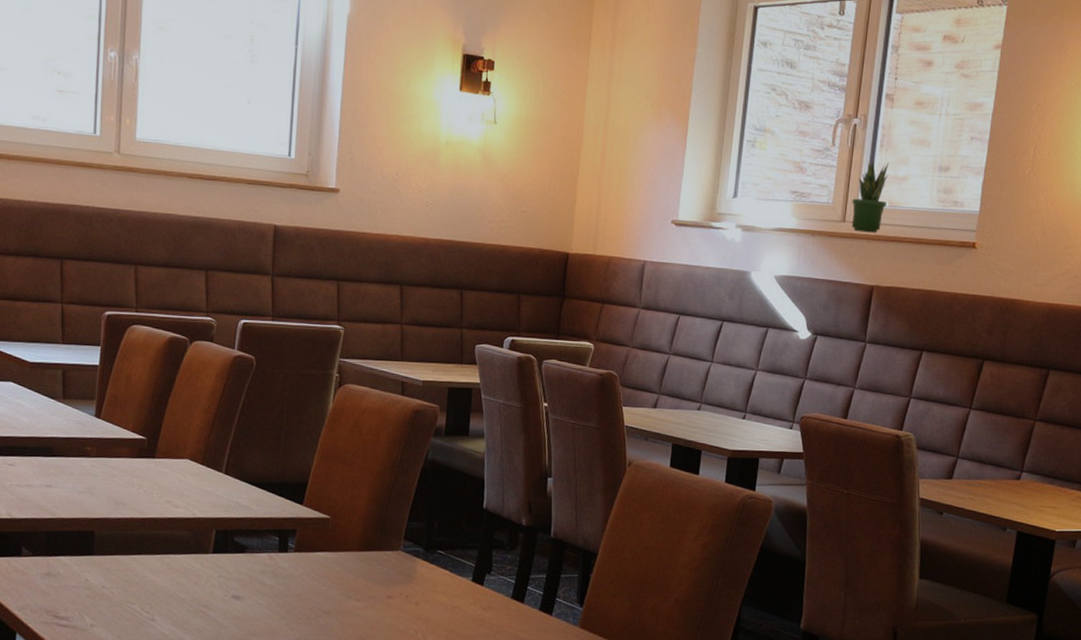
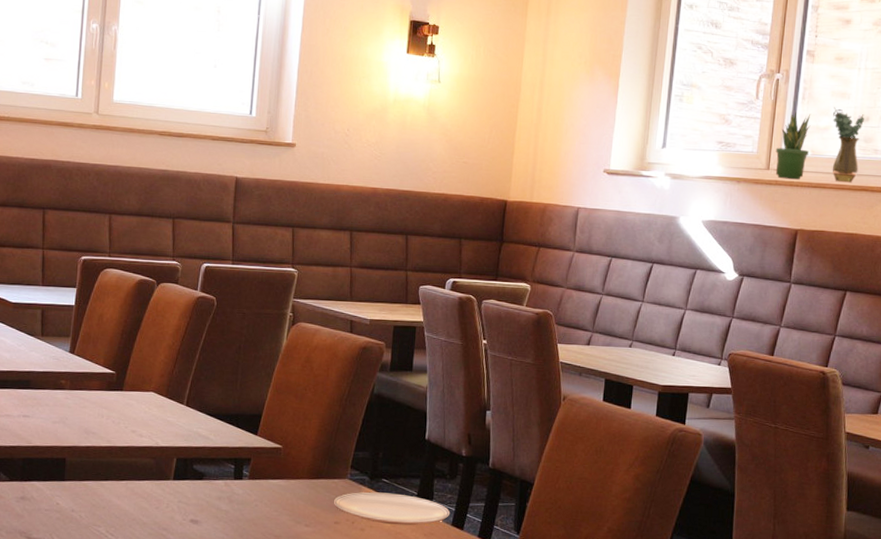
plate: none [385,564,510,599] -> present [333,492,451,525]
vase: none [910,155,945,237] -> present [832,107,864,183]

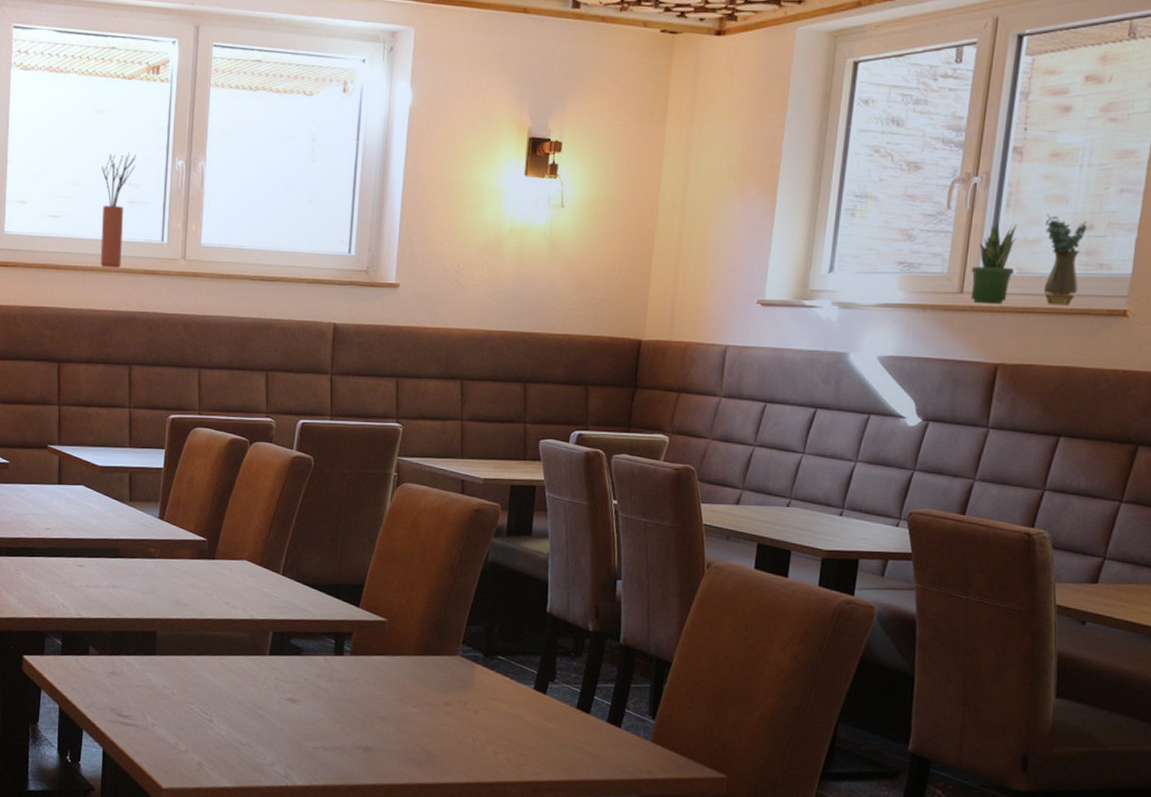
vase: none [17,13,53,120] -> present [100,152,137,269]
plate: present [333,492,451,525] -> none [443,670,575,708]

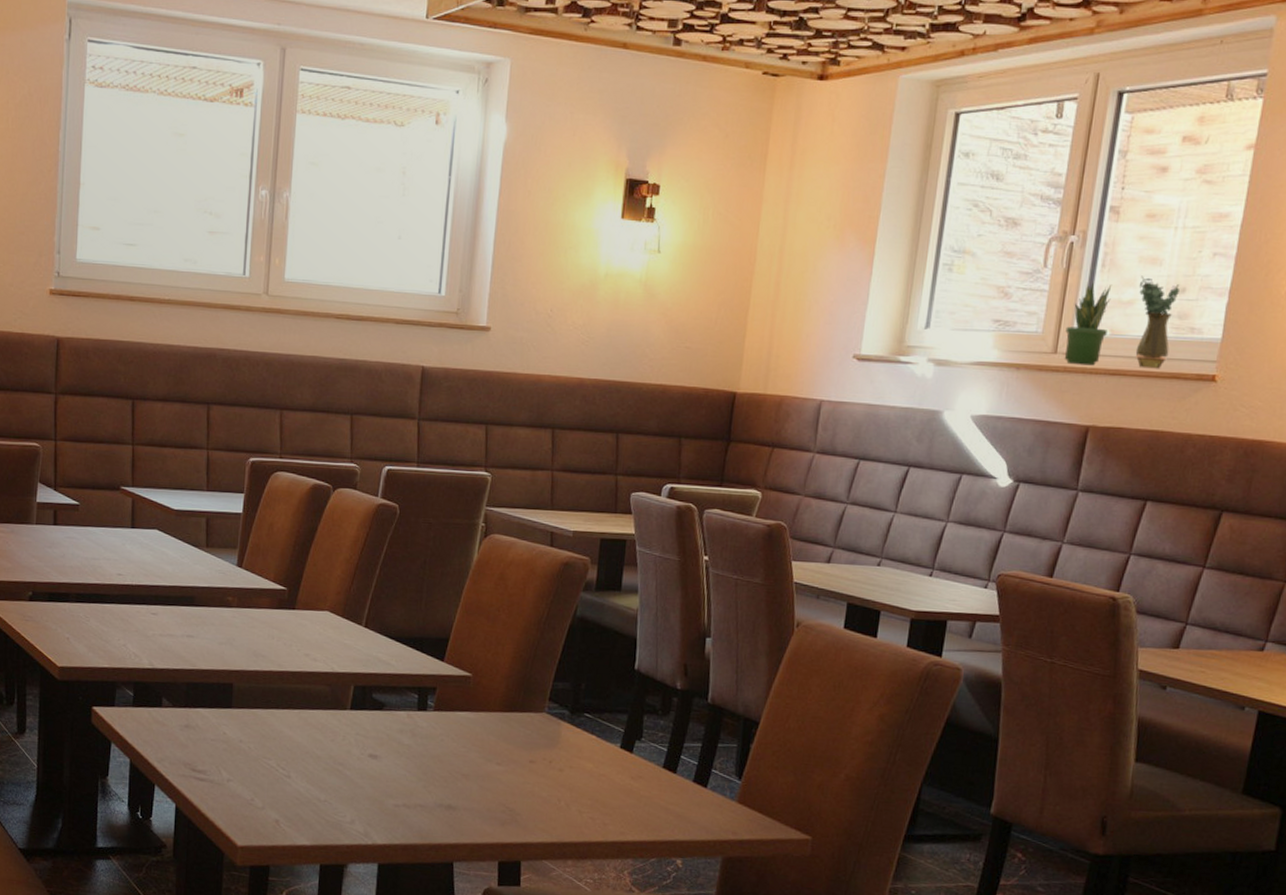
vase: present [100,152,137,269] -> none [178,179,218,302]

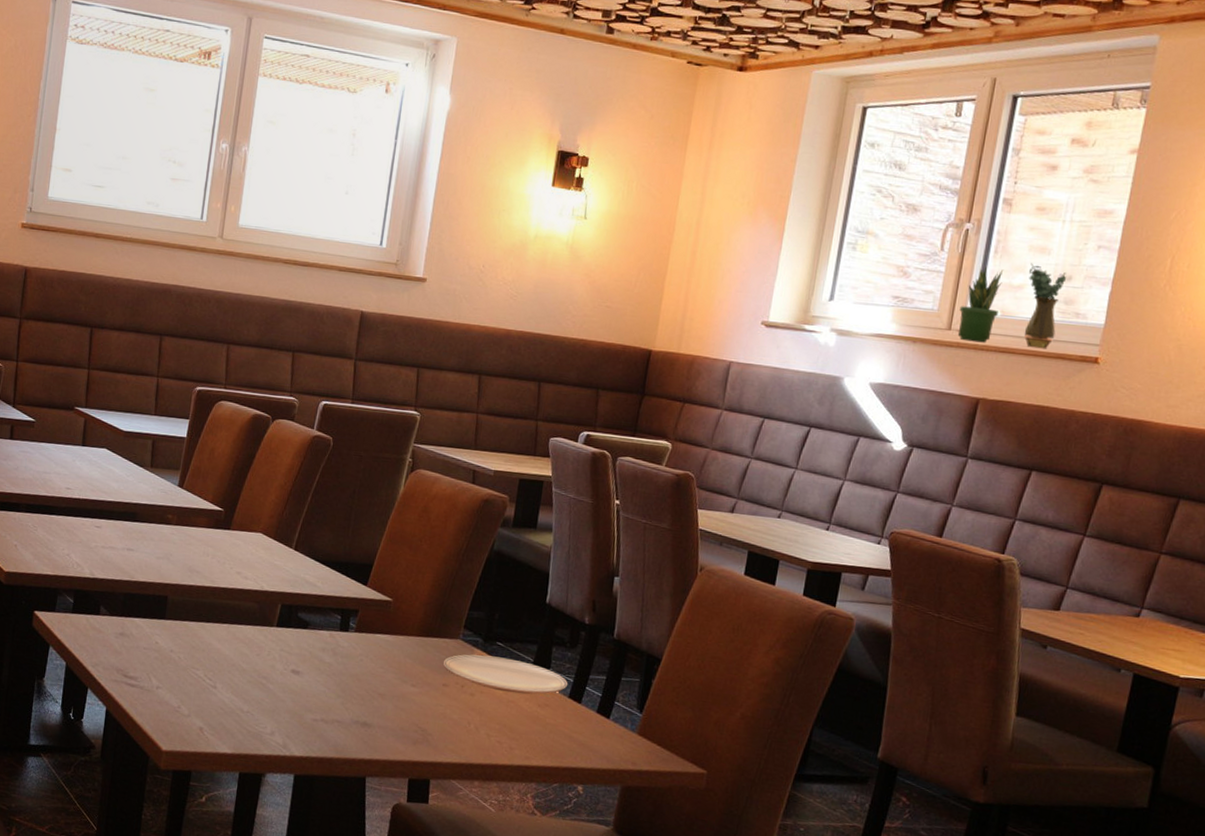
plate: none [528,727,662,767] -> present [443,654,568,695]

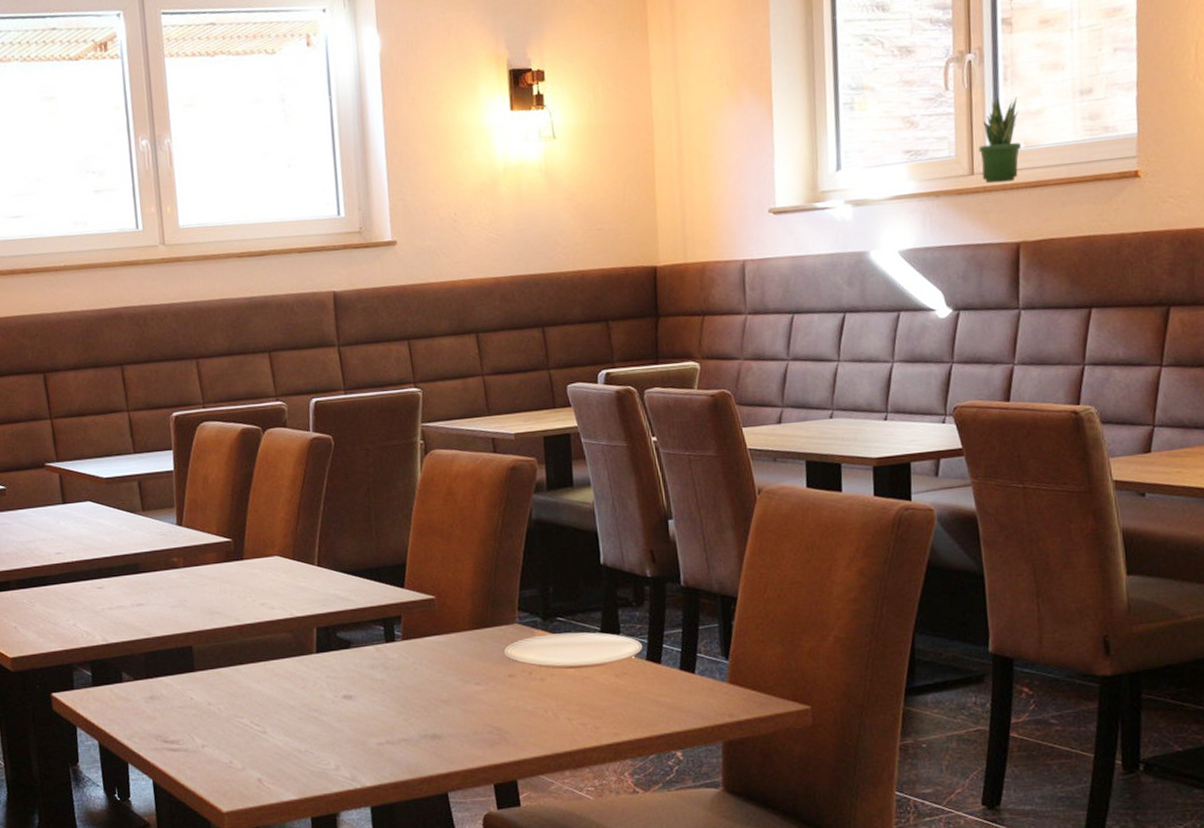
vase: present [1023,263,1066,349] -> none [1044,83,1087,176]

